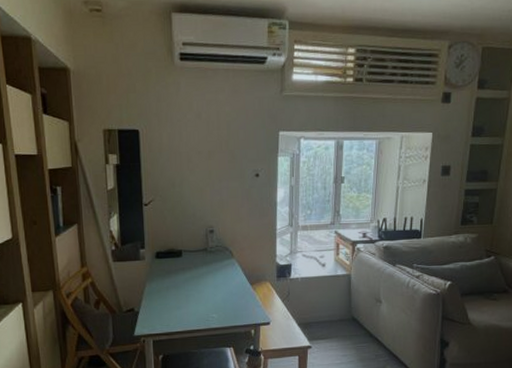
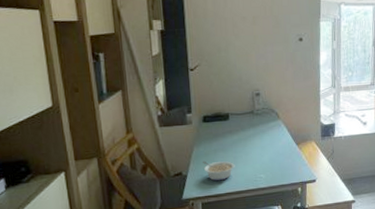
legume: none [155,298,187,319] -> present [203,161,235,181]

